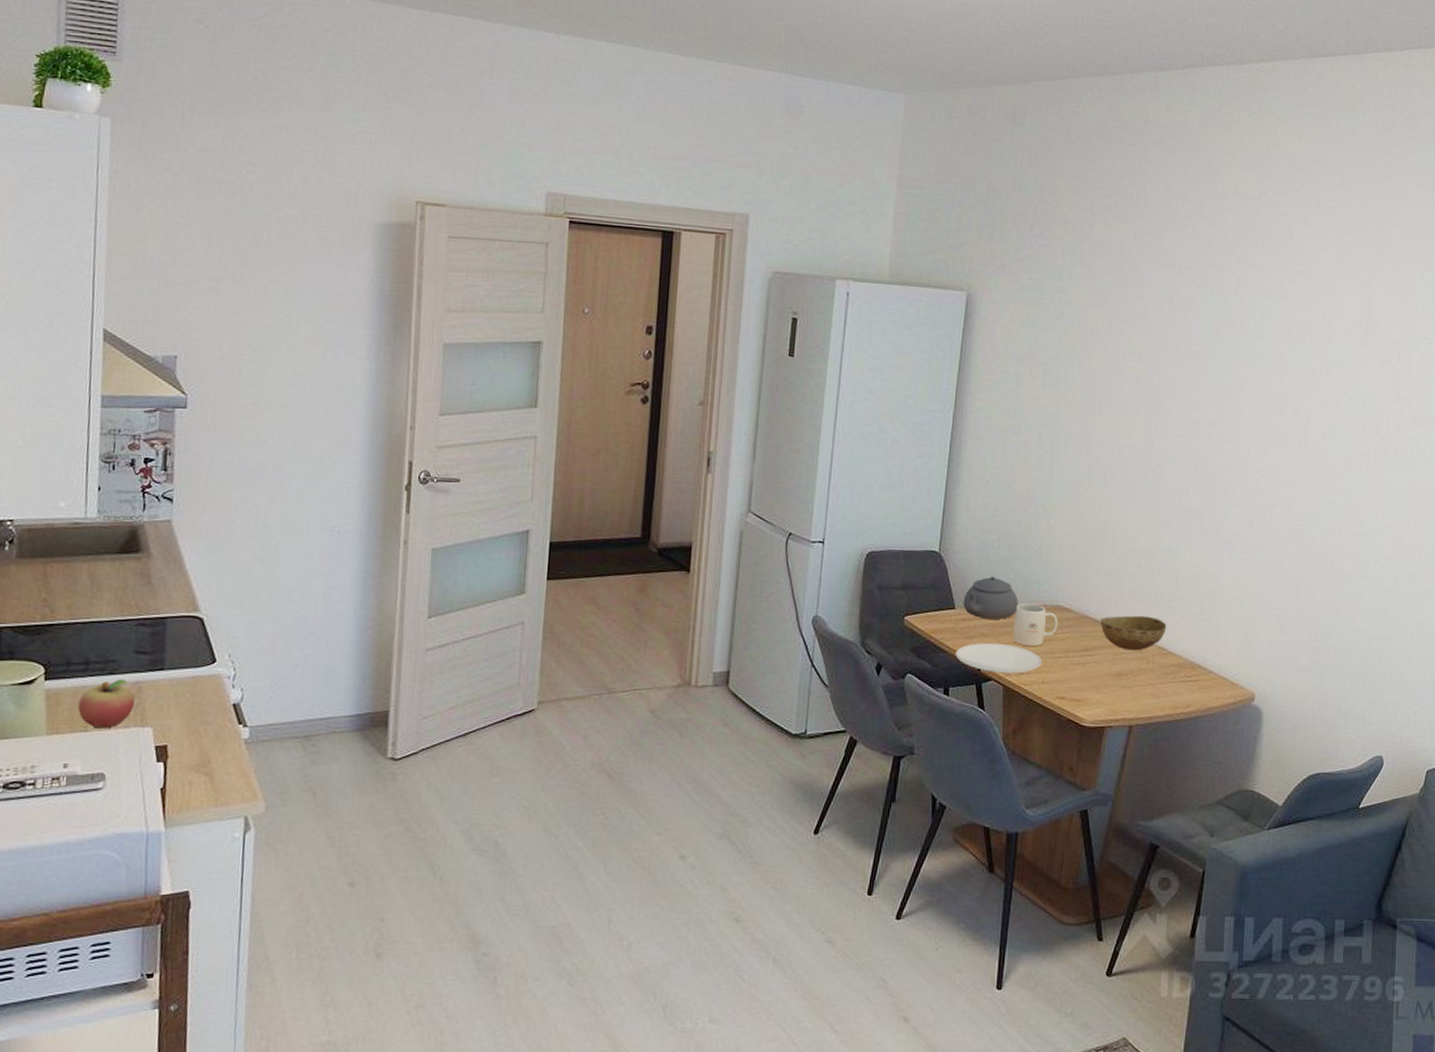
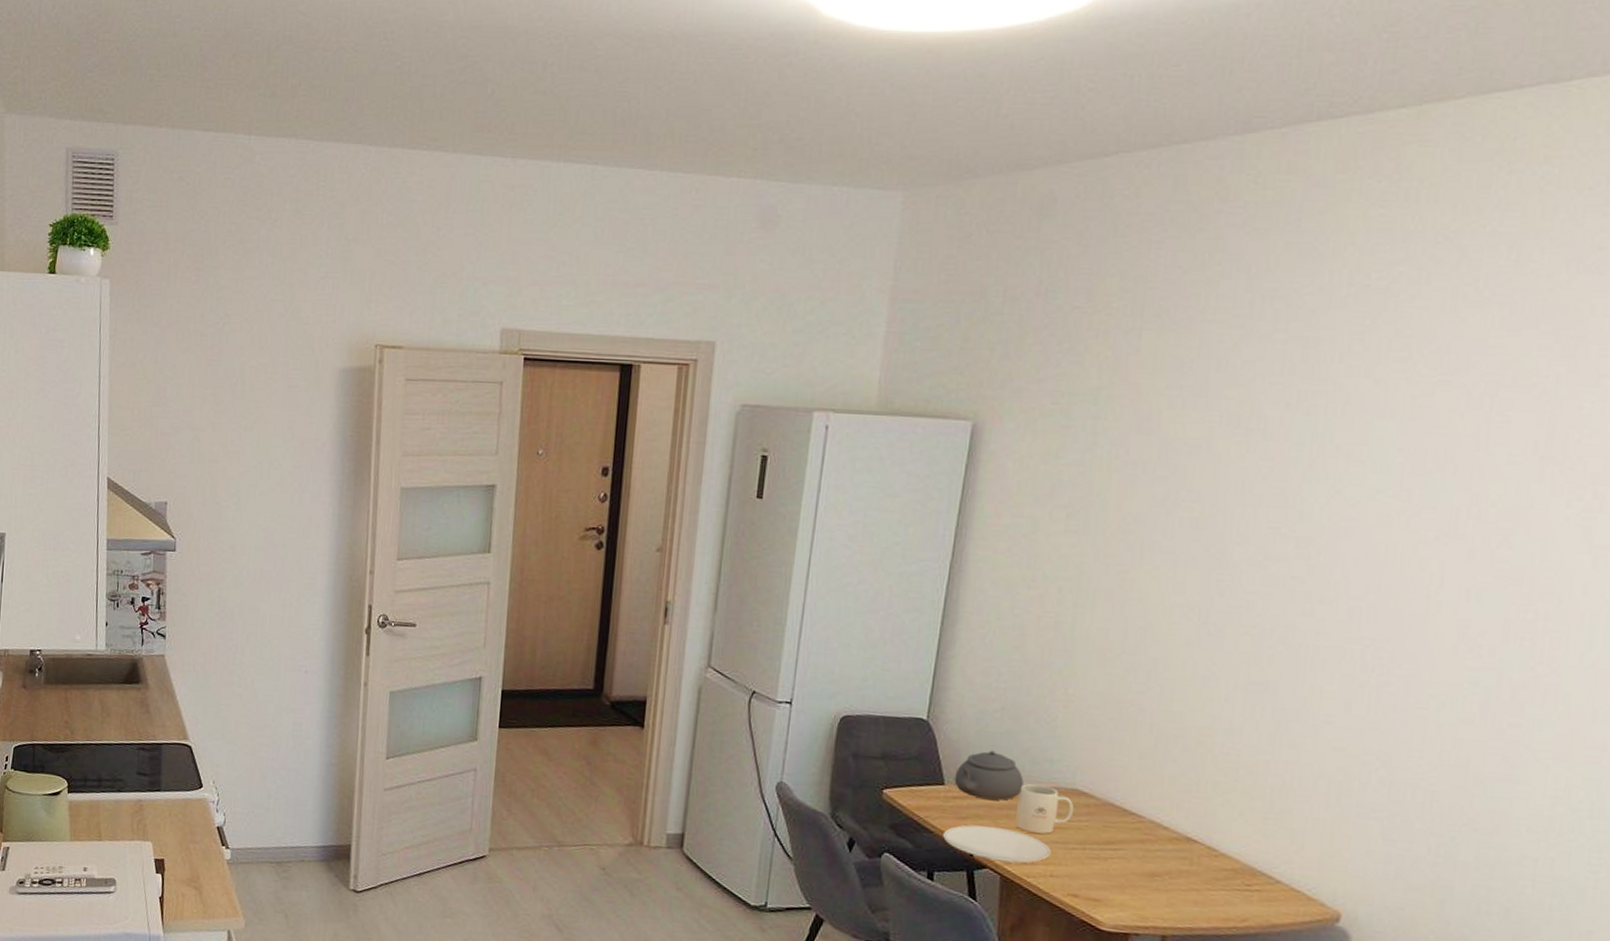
fruit: present [78,679,136,729] -> none [94,797,138,840]
bowl: present [1100,615,1167,651] -> none [1129,806,1220,849]

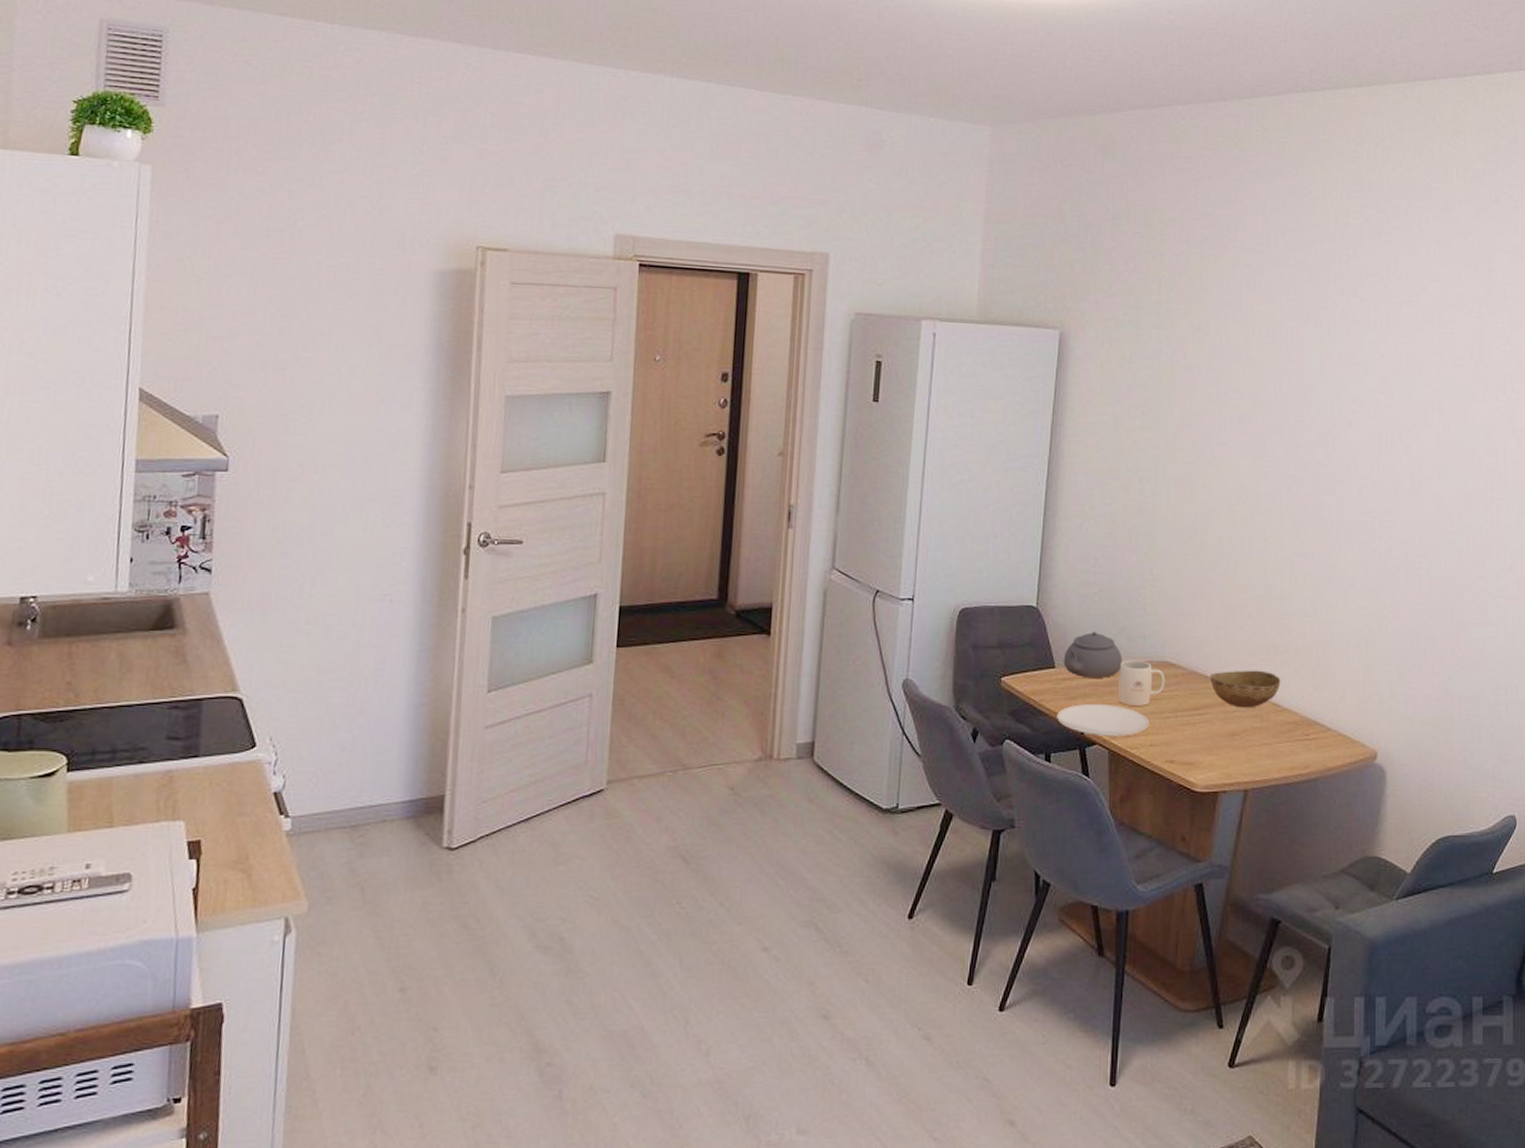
bowl: none [1129,806,1220,849] -> present [1210,670,1281,708]

